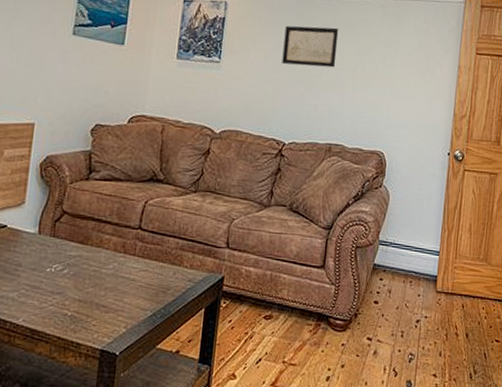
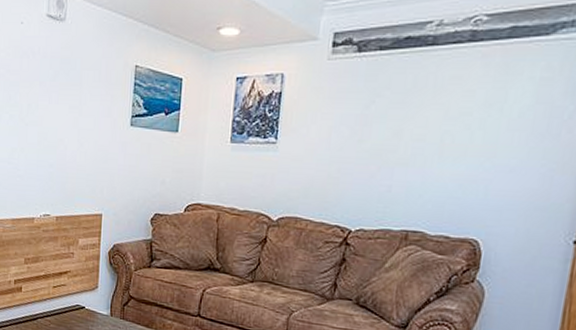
wall art: present [282,25,339,68] -> none [348,90,422,141]

